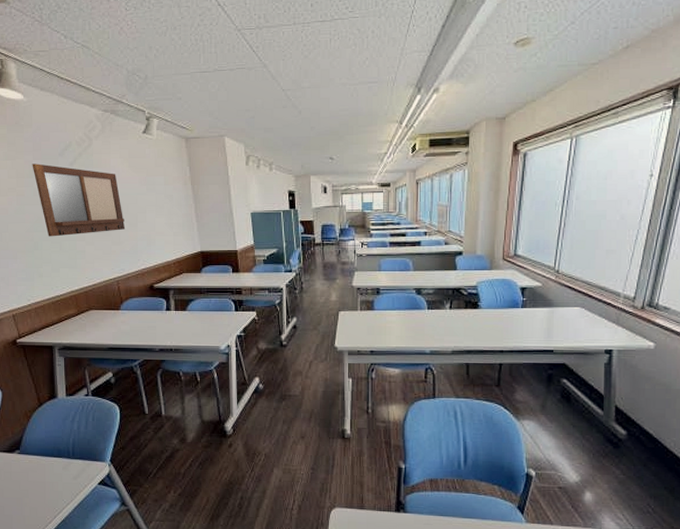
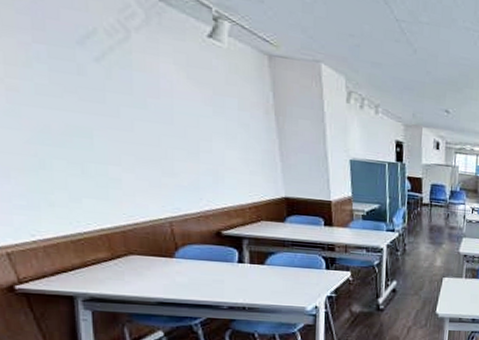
writing board: present [32,163,126,237] -> none [30,48,182,159]

